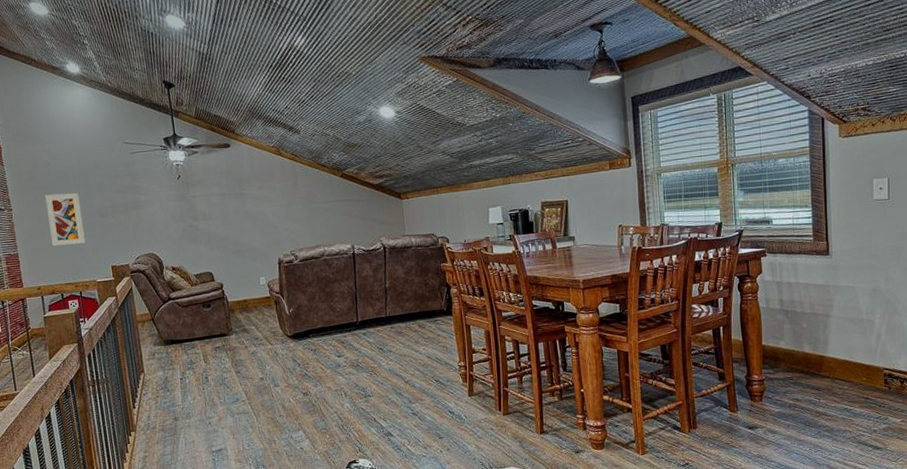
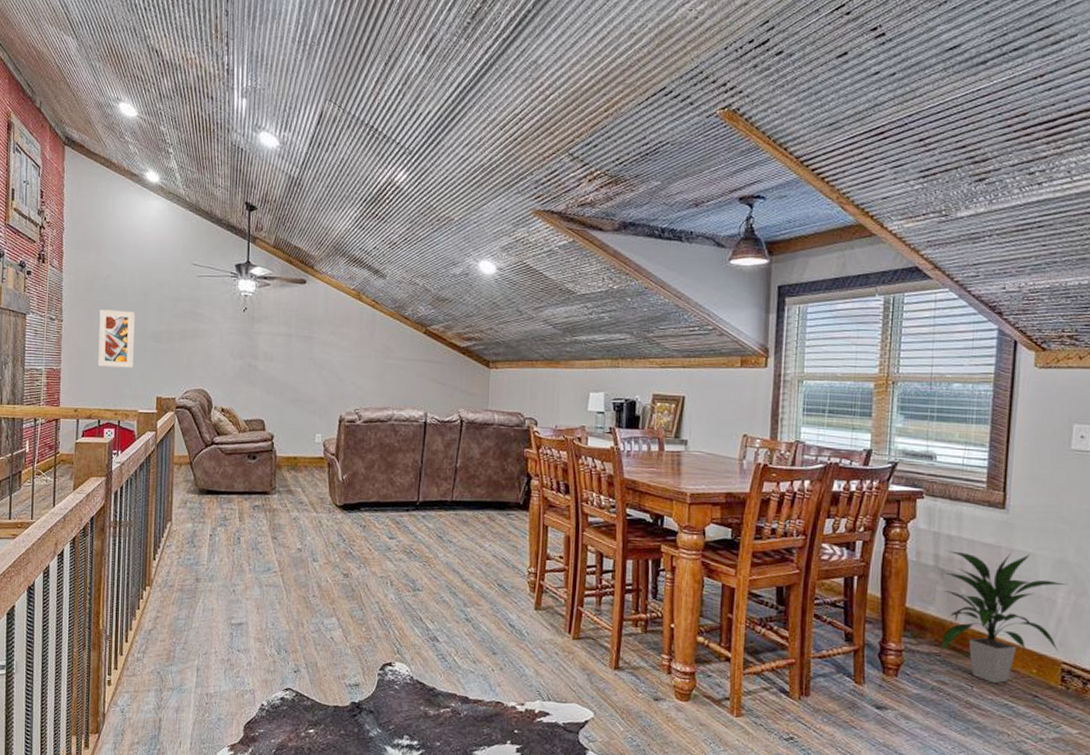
indoor plant: none [788,288,881,394] -> present [940,550,1066,684]

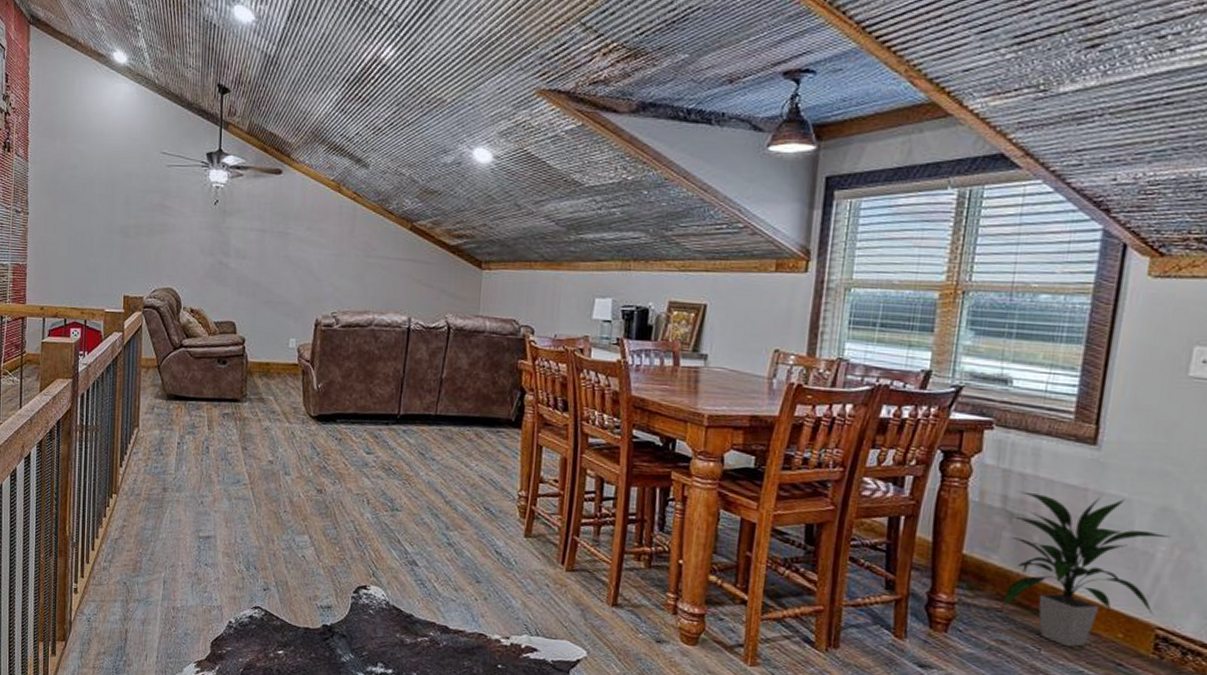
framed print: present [98,309,135,368] -> none [64,201,102,265]

